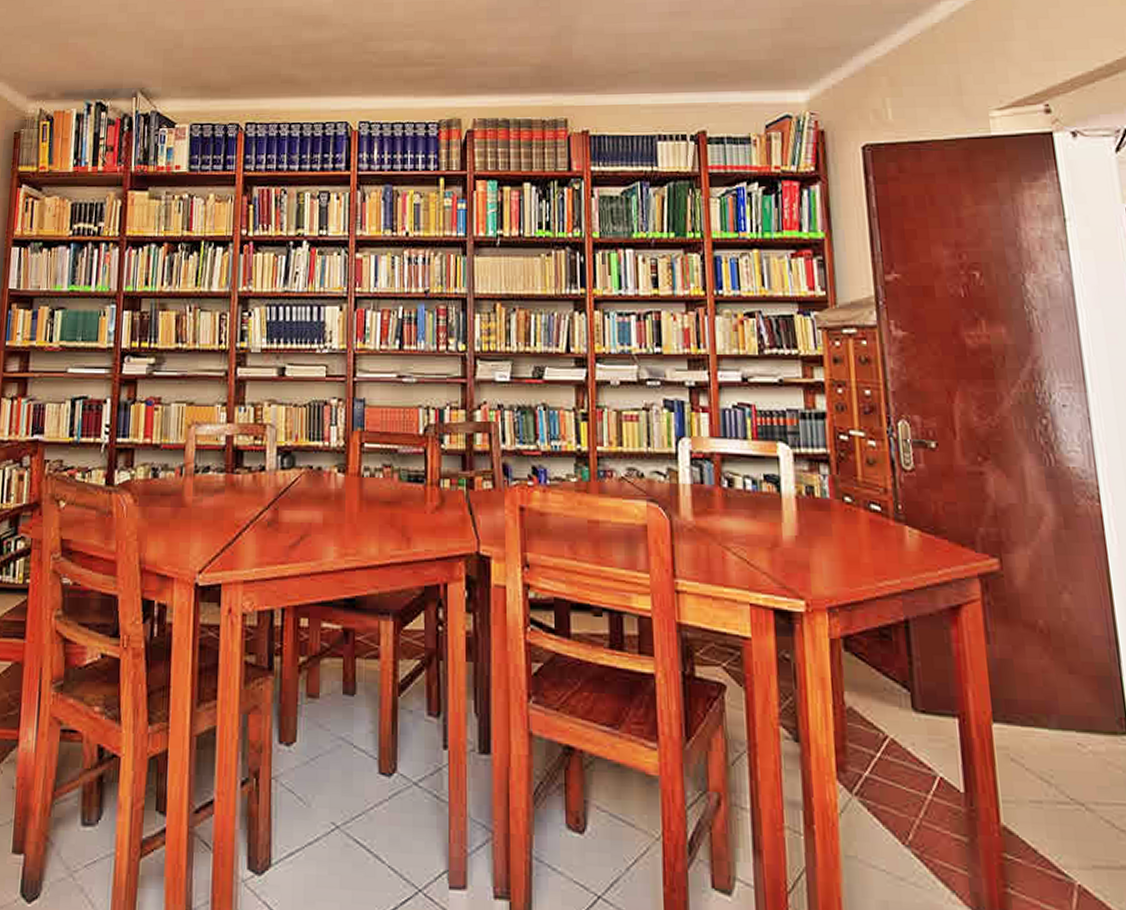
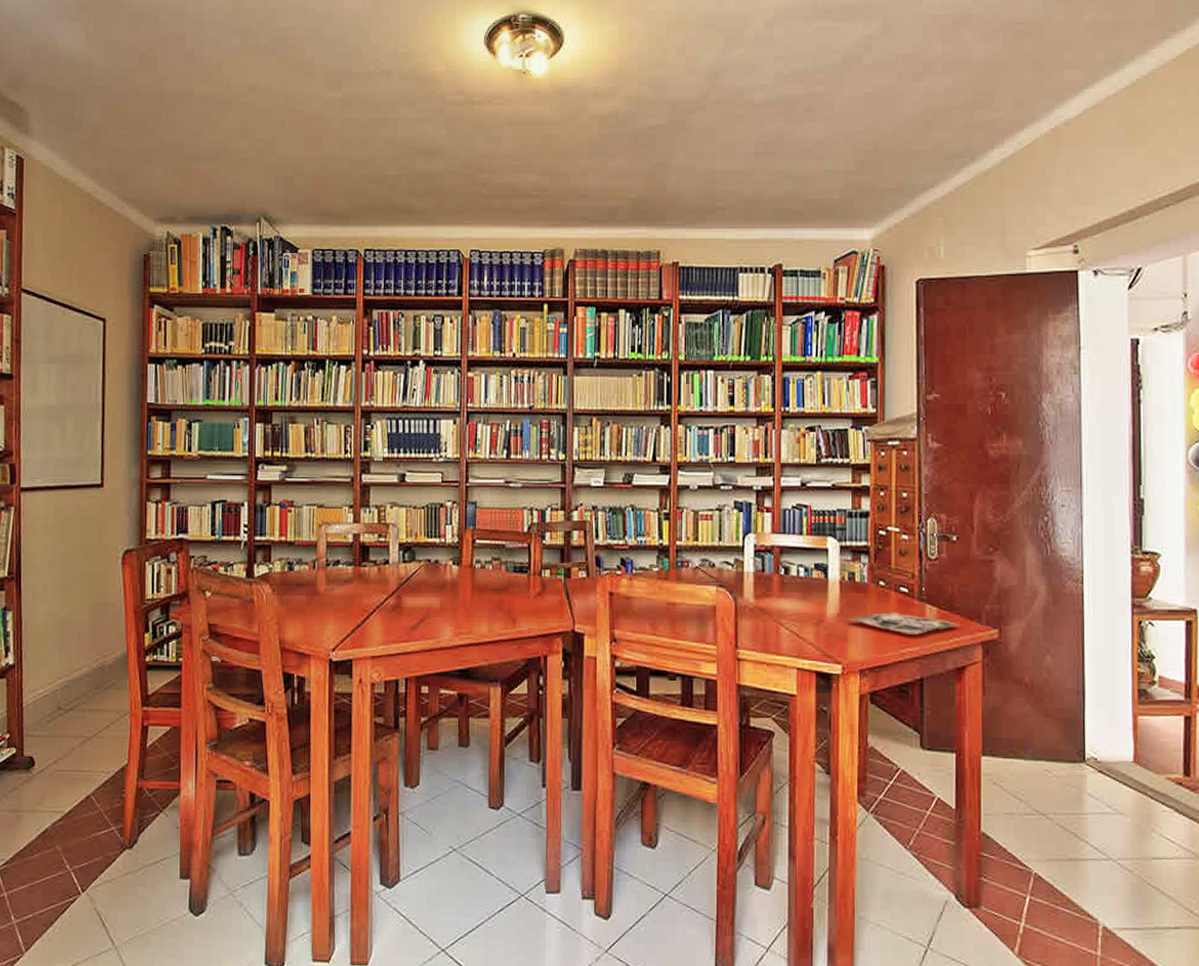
magazine: none [808,534,951,564] -> present [847,611,961,634]

